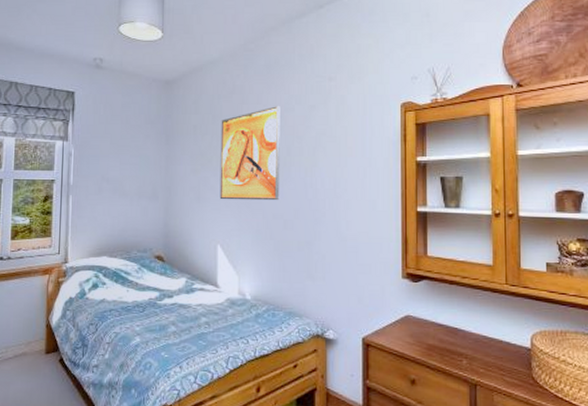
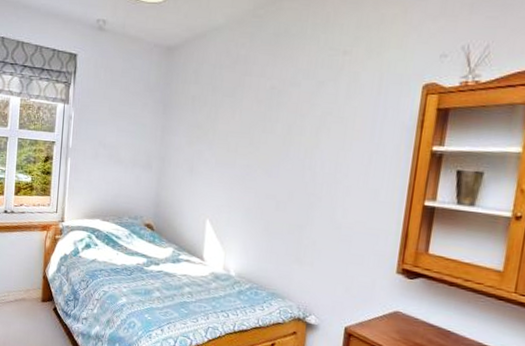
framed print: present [219,106,280,201] -> none [212,80,286,181]

